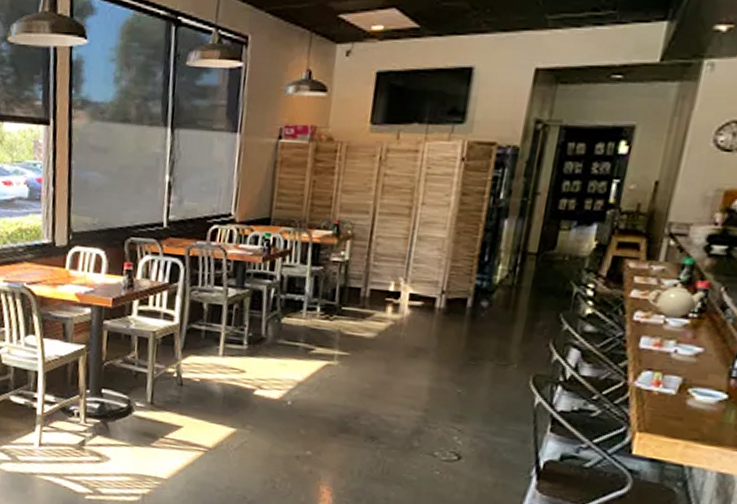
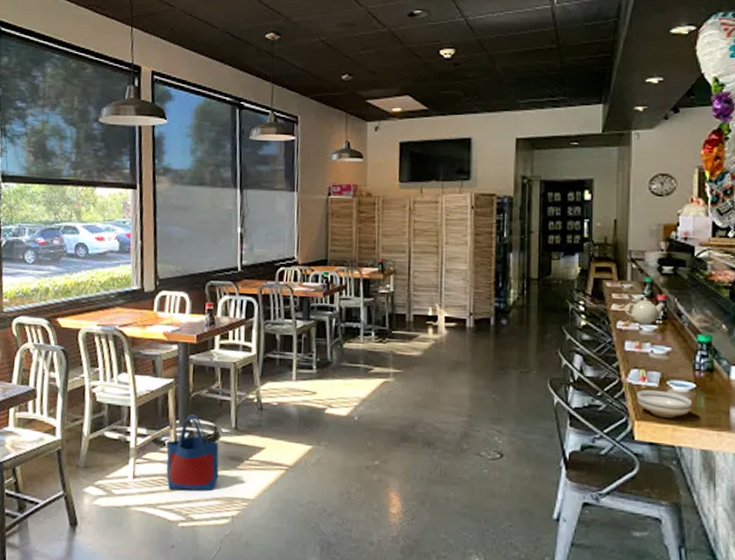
tote bag: none [74,384,132,466] -> present [166,414,219,490]
bowl: none [643,396,719,432] -> present [636,390,693,418]

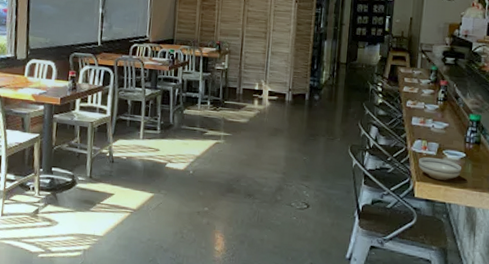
tote bag: present [166,414,219,490] -> none [30,164,76,228]
teapot: present [624,297,665,324] -> none [413,82,446,104]

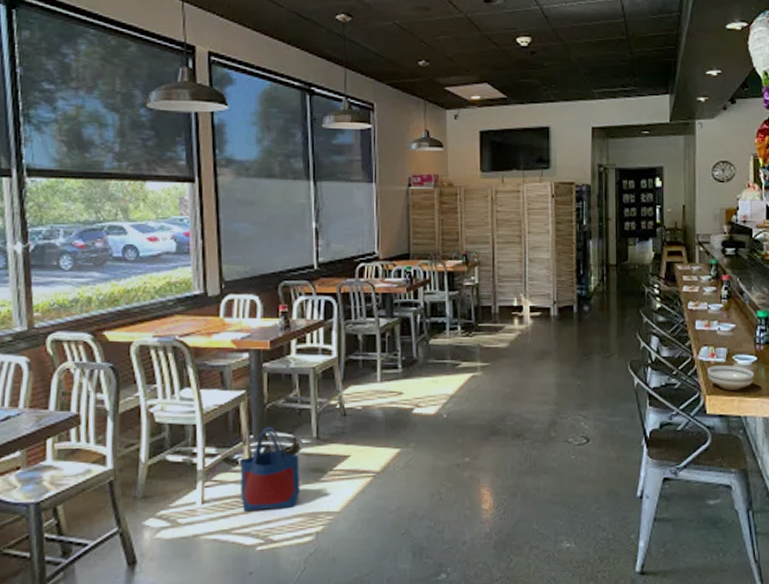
tote bag: none [30,164,76,228] -> present [240,427,300,512]

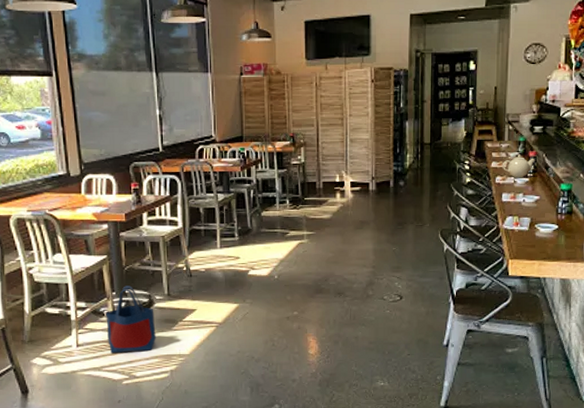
teapot: none [694,278,729,303] -> present [502,154,536,177]
bowl: present [706,366,755,390] -> none [510,233,555,255]

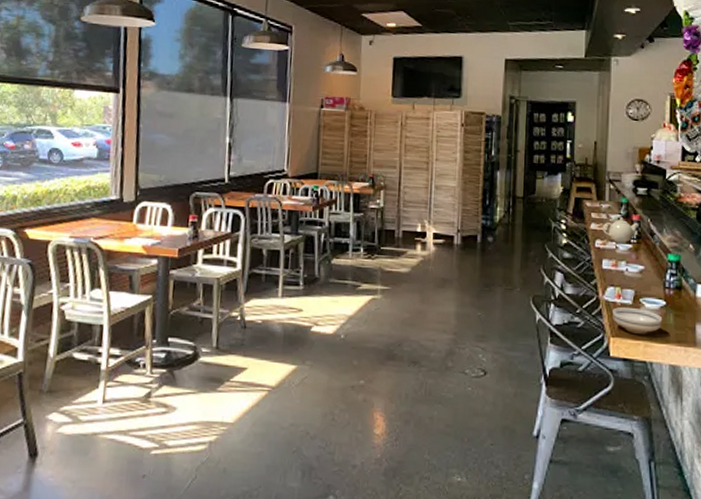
tote bag: present [106,286,156,354] -> none [139,333,199,415]
bowl: none [510,233,555,255] -> present [612,307,663,334]

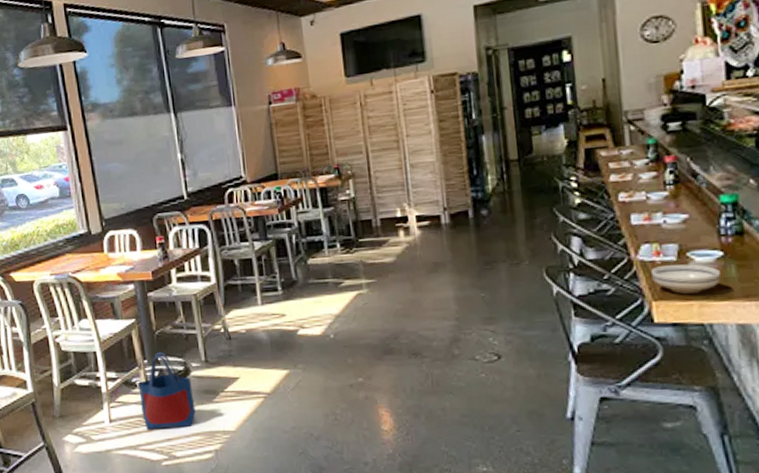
tote bag: none [139,333,199,415] -> present [138,352,196,430]
teapot: present [602,217,639,243] -> none [625,161,676,192]

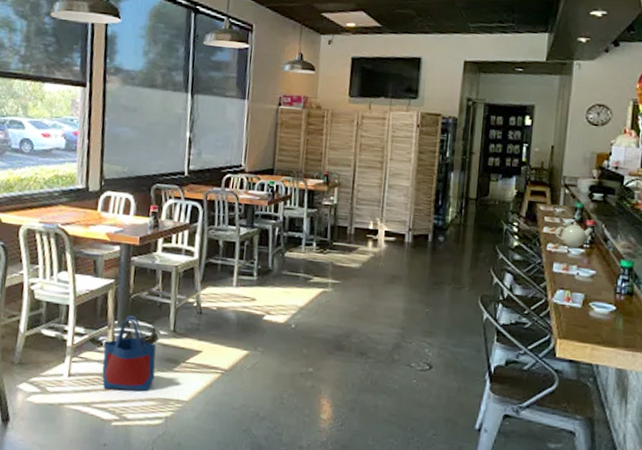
teapot: none [625,161,676,192] -> present [555,222,593,248]
bowl: present [650,264,722,294] -> none [560,310,612,337]

